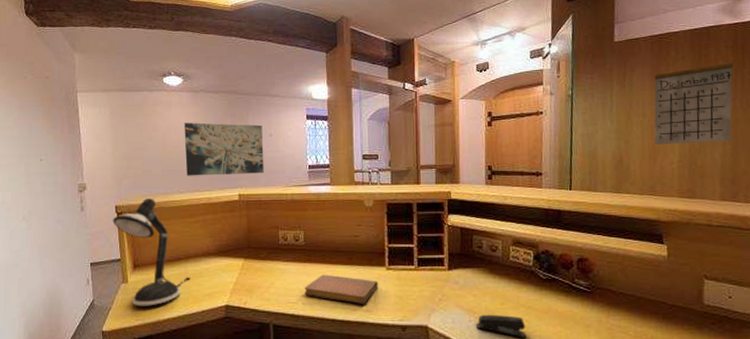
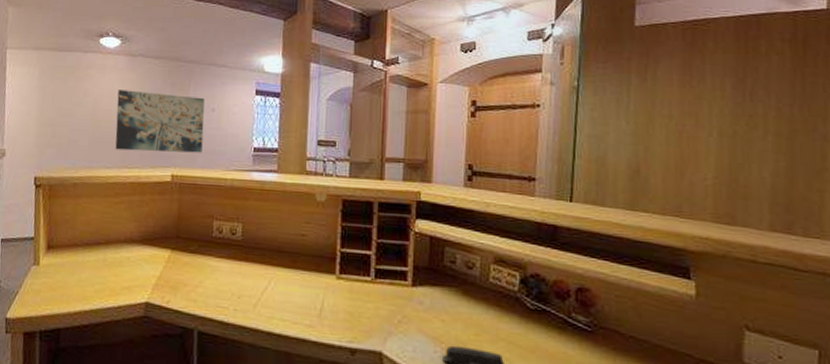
desk lamp: present [112,197,192,306] -> none [30,170,111,295]
notebook: present [304,274,378,304] -> none [237,277,326,317]
calendar: present [654,52,734,144] -> none [683,44,792,158]

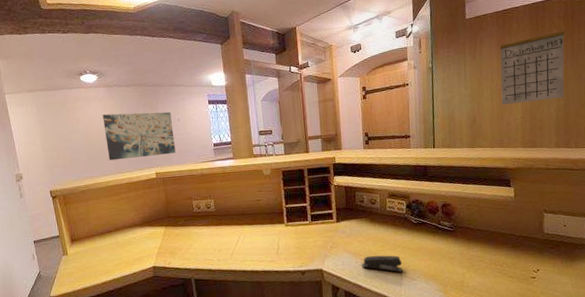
calendar: none [683,44,792,158] -> present [500,24,565,105]

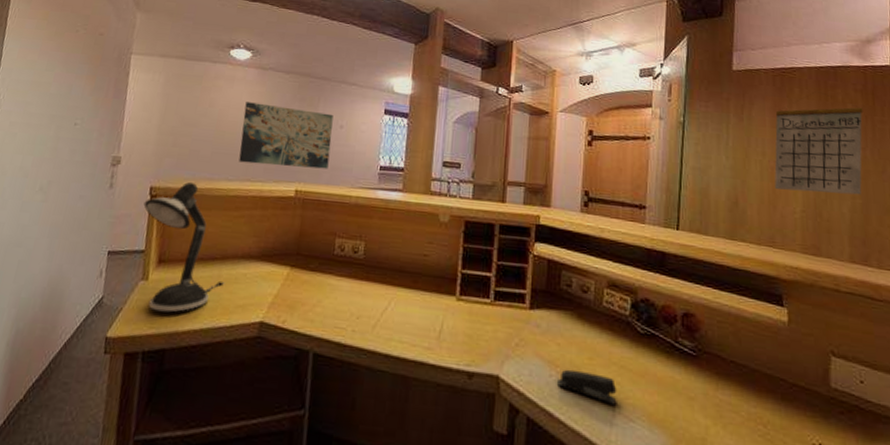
desk lamp: none [49,181,122,274] -> present [143,181,225,312]

